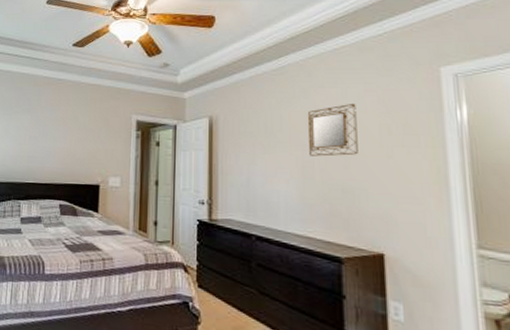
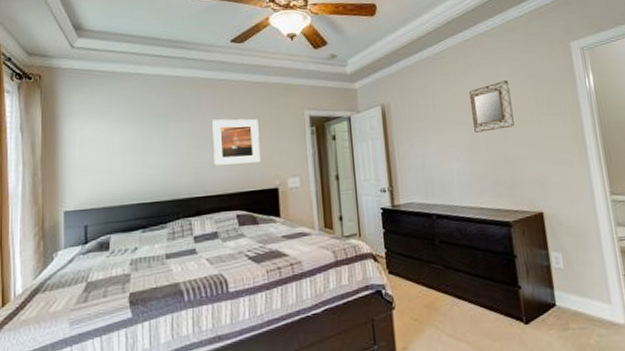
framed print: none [45,115,89,159] -> present [212,118,261,165]

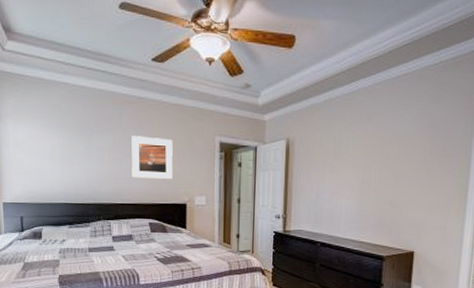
home mirror: present [469,79,514,133] -> none [368,127,409,175]

